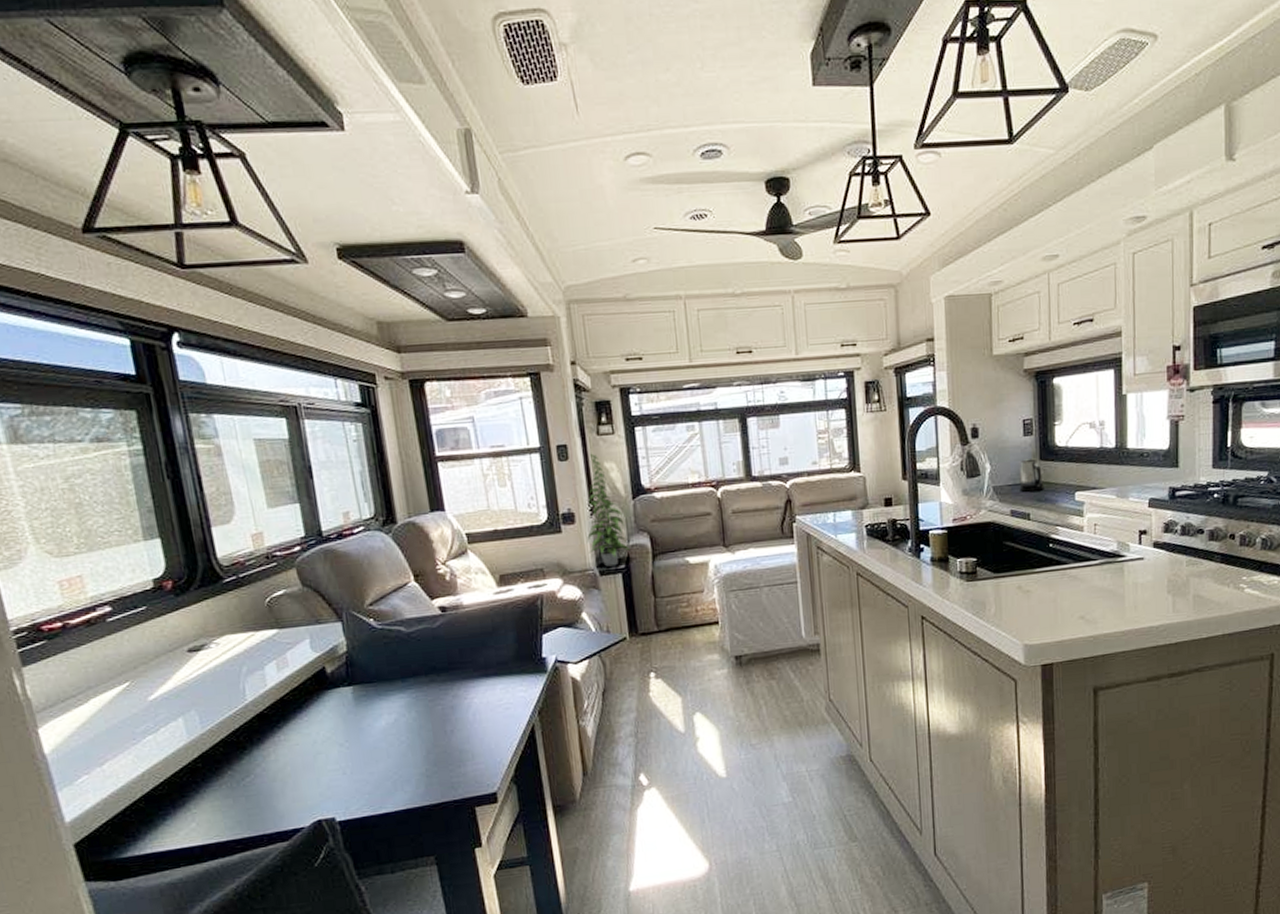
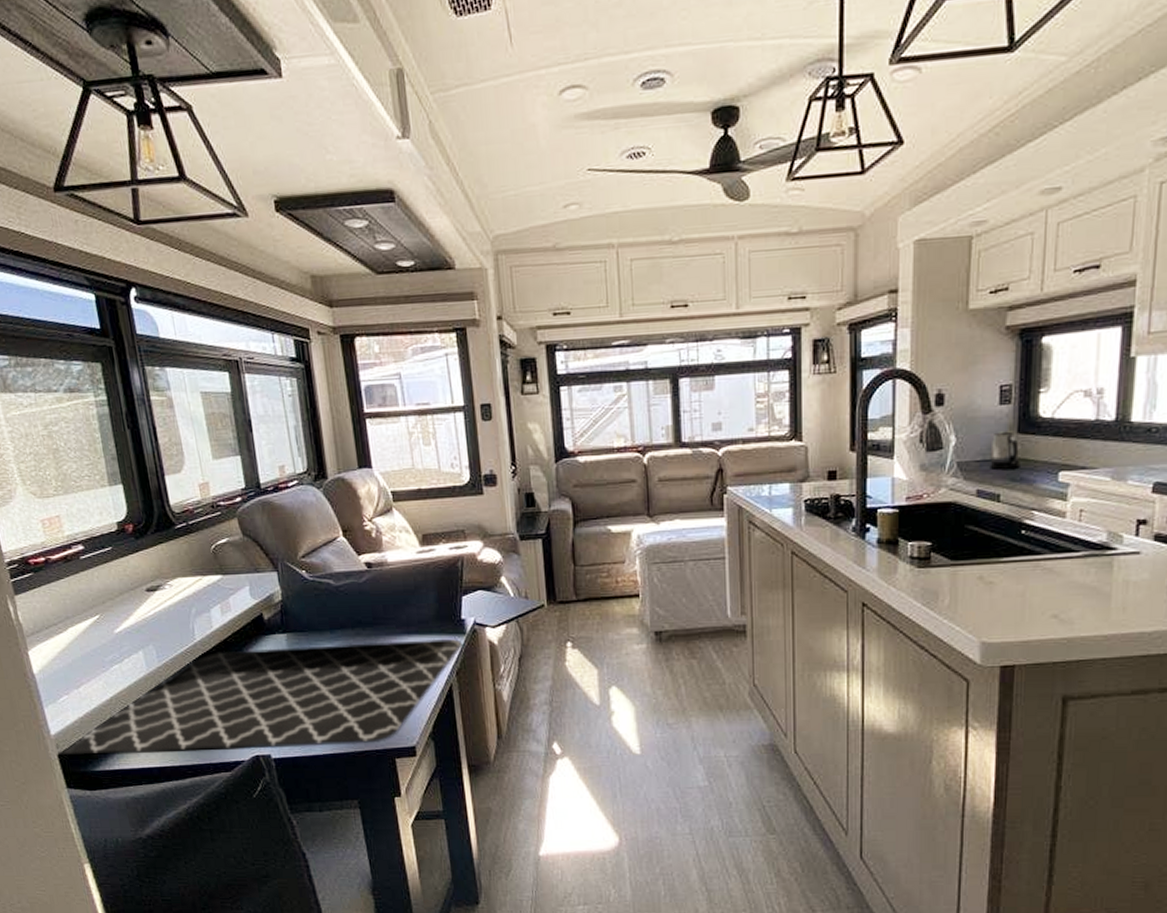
placemat: none [71,677,543,846] -> present [55,638,462,756]
plant: present [586,453,630,567] -> none [507,413,551,532]

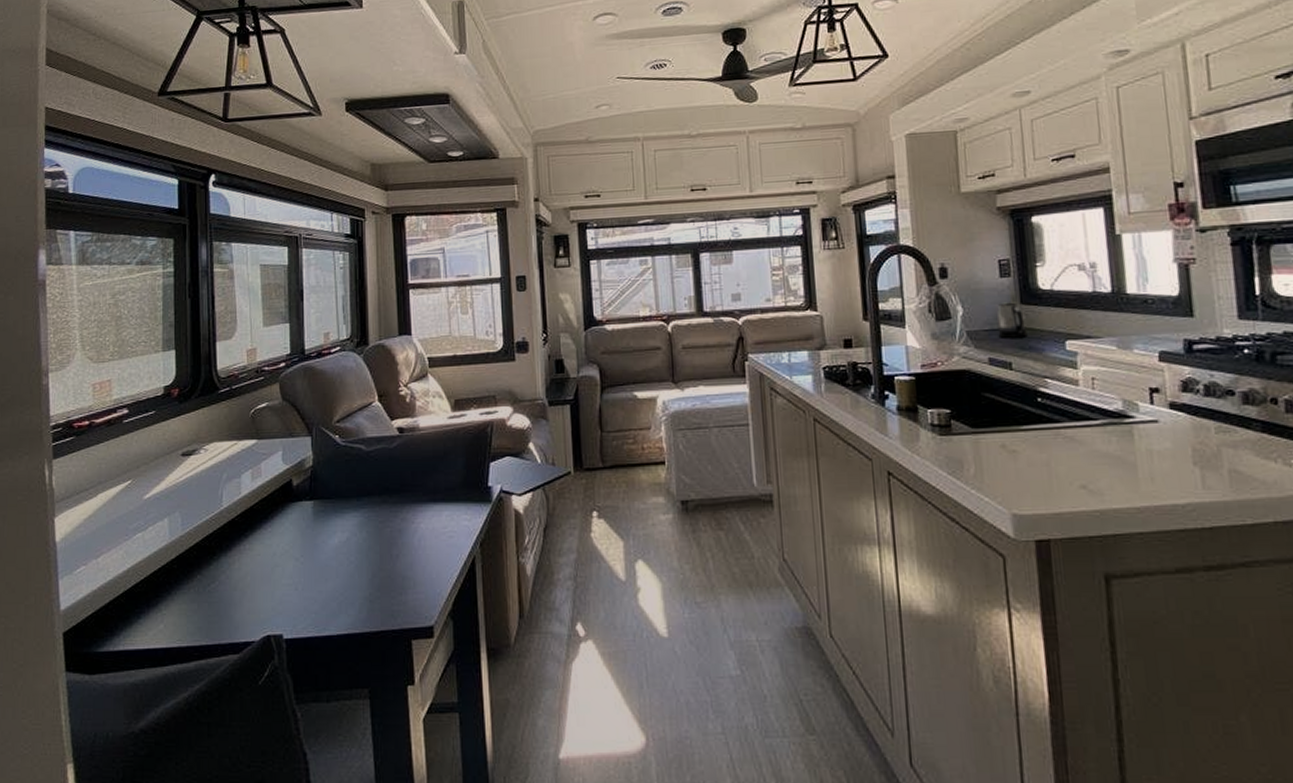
placemat: present [55,638,462,756] -> none [62,506,487,634]

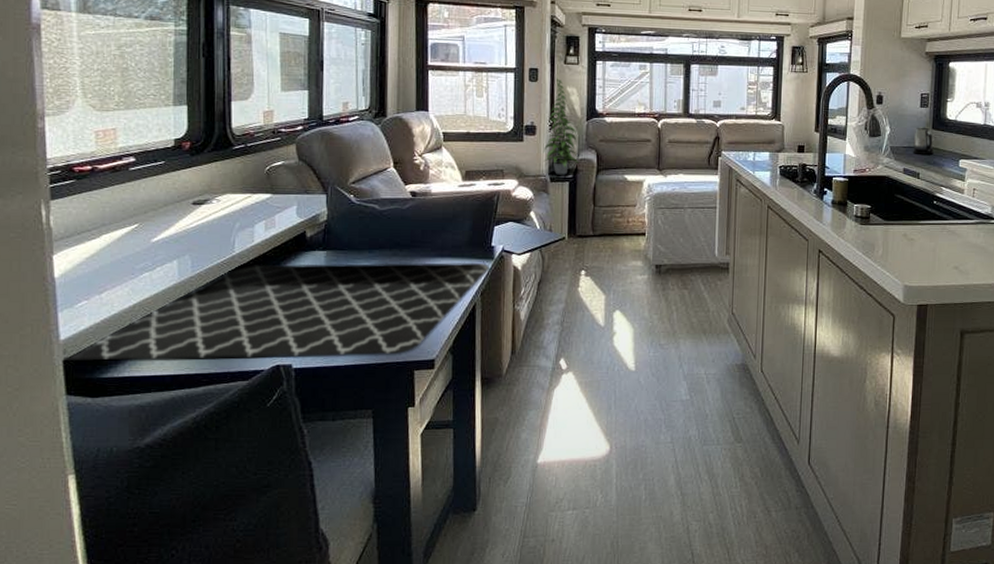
placemat: none [62,506,487,634] -> present [62,262,489,362]
plant: none [537,284,579,397] -> present [543,78,579,175]

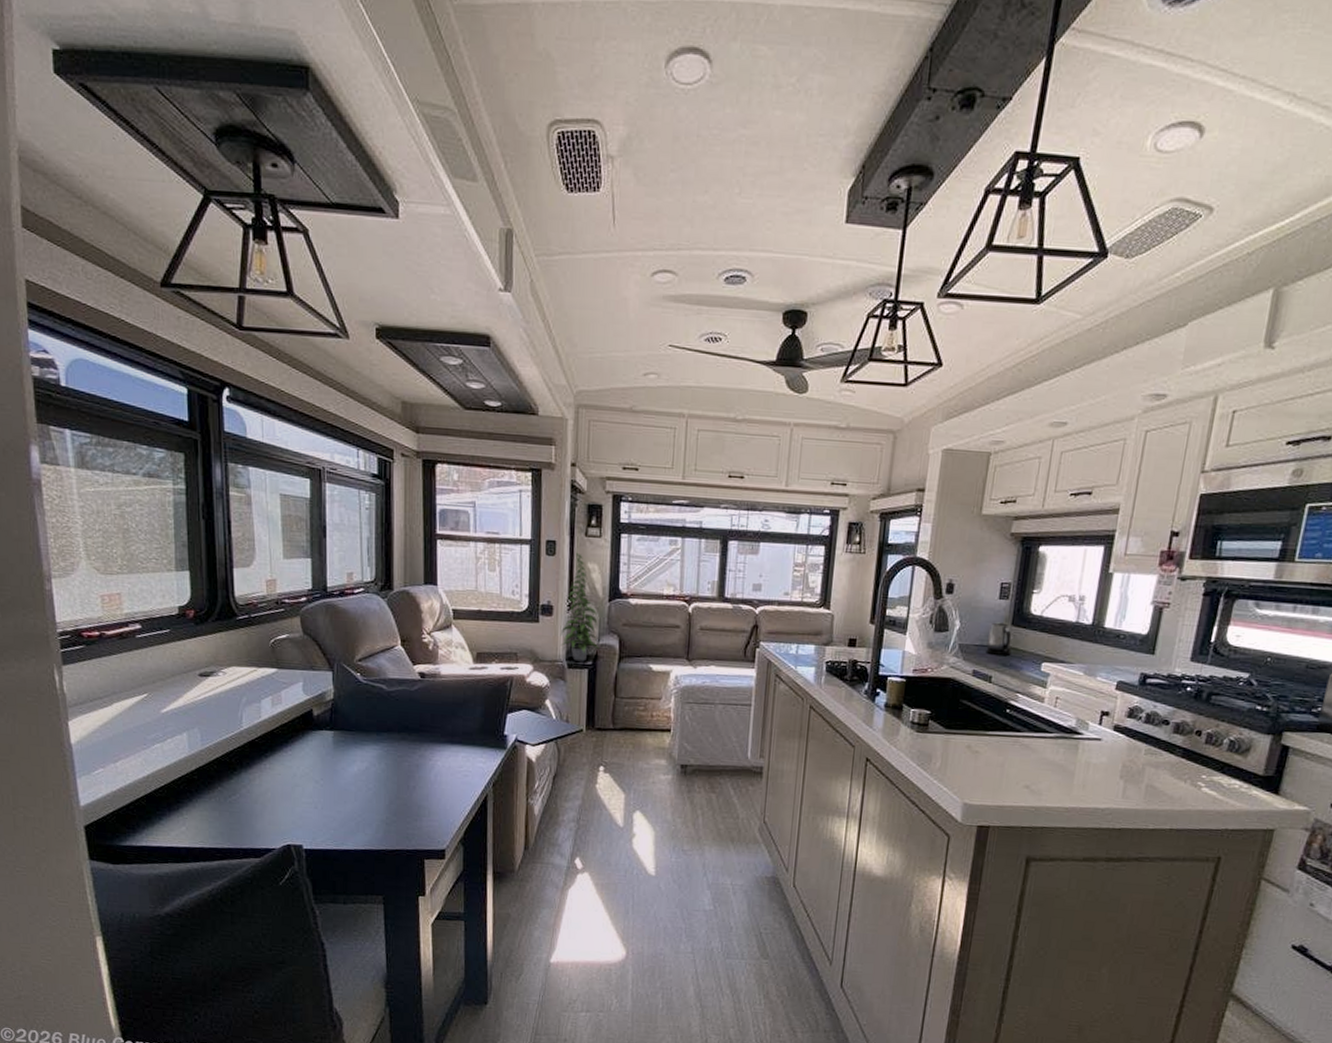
placemat: present [62,262,489,362] -> none [83,741,502,843]

